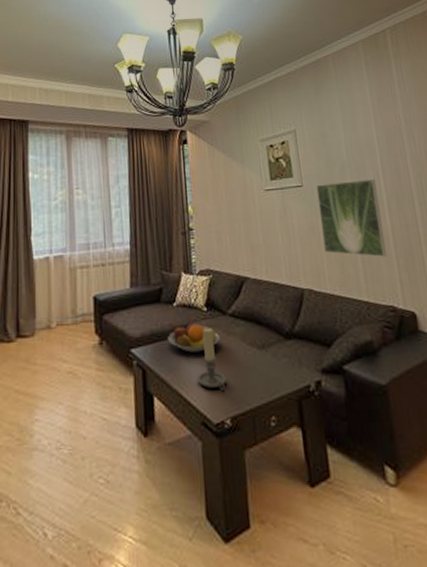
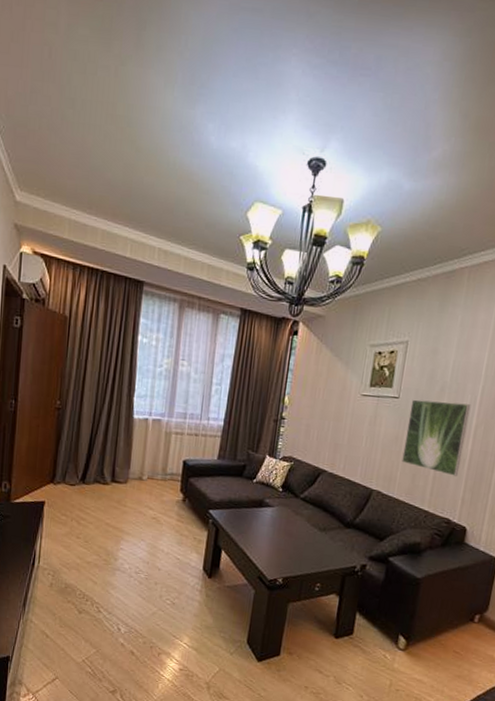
fruit bowl: present [168,322,221,353] -> none [243,498,289,524]
candle holder: present [197,328,227,390] -> none [261,505,287,556]

